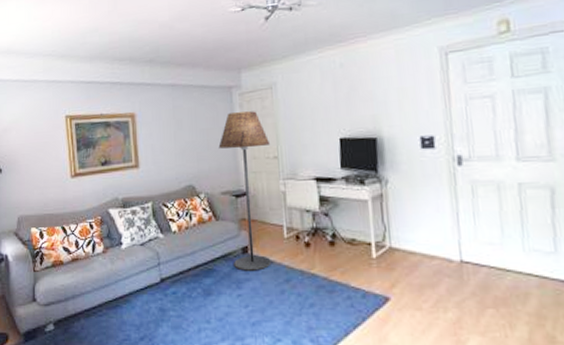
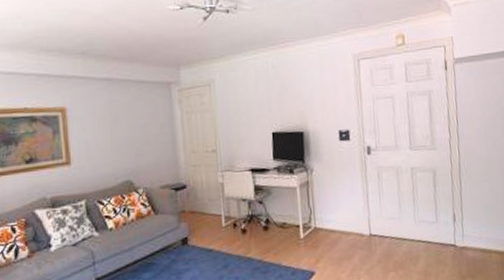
floor lamp: present [218,111,272,271] -> none [157,107,210,262]

